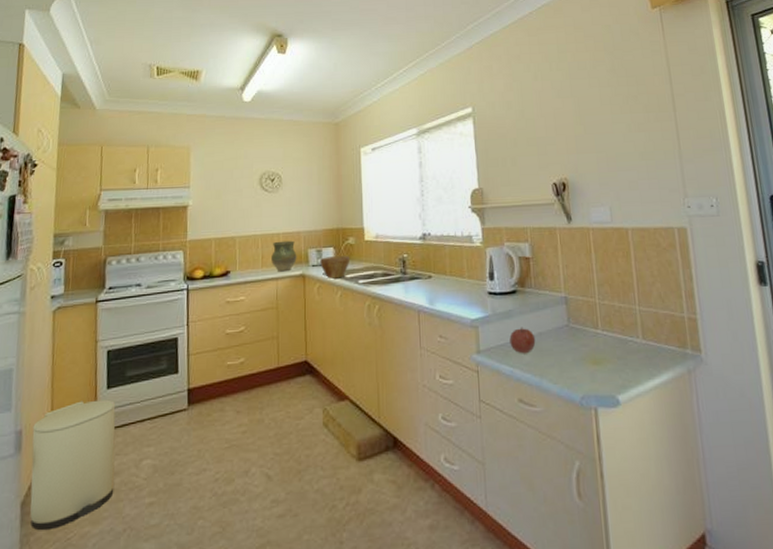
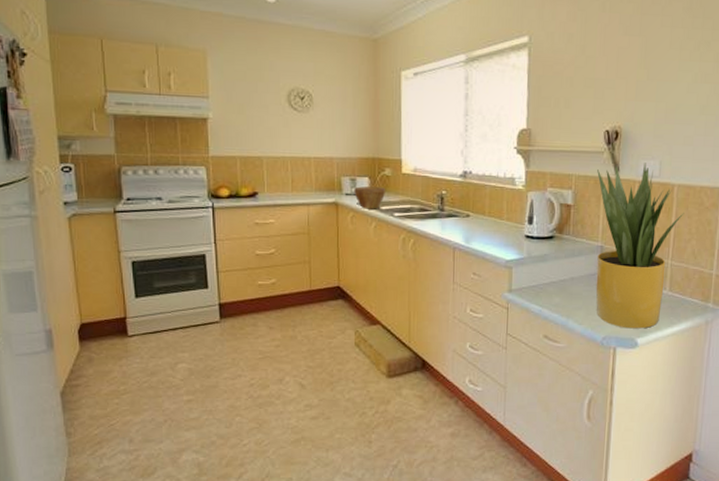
pedal bin: present [30,399,116,531] -> none [62,307,152,417]
ceramic jug: present [271,240,297,272] -> none [302,165,330,198]
fruit: present [509,327,536,354] -> none [541,271,567,296]
planter: none [550,210,643,385] -> present [595,162,684,329]

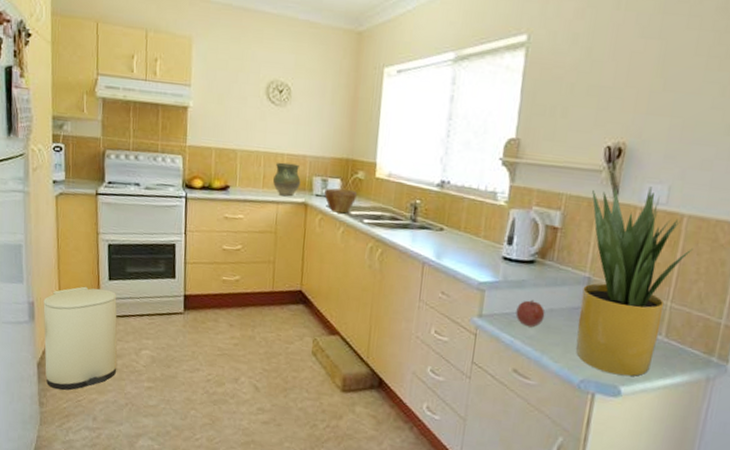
pedal bin: none [62,307,152,417] -> present [43,286,118,390]
ceramic jug: none [302,165,330,198] -> present [273,162,301,197]
fruit: none [541,271,567,296] -> present [515,299,546,328]

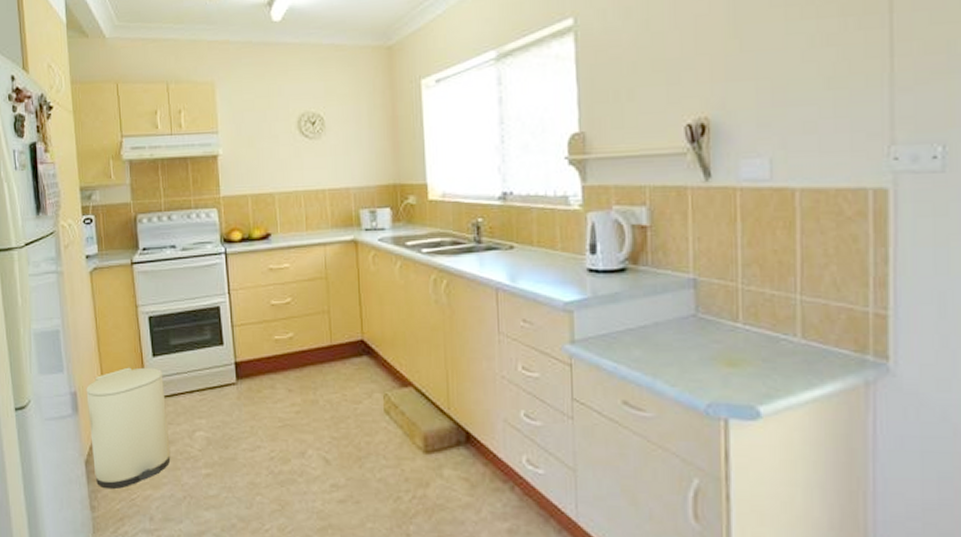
ceramic jug: present [273,162,301,197] -> none [317,198,347,236]
bowl: present [324,188,358,214] -> none [374,218,411,246]
fruit: present [515,299,546,328] -> none [614,314,650,348]
planter: present [576,186,693,377] -> none [680,162,814,393]

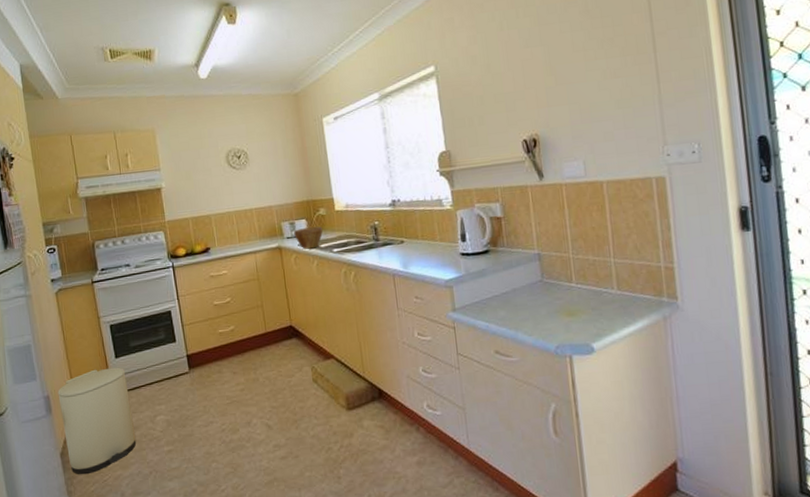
bowl: none [374,218,411,246] -> present [294,226,323,250]

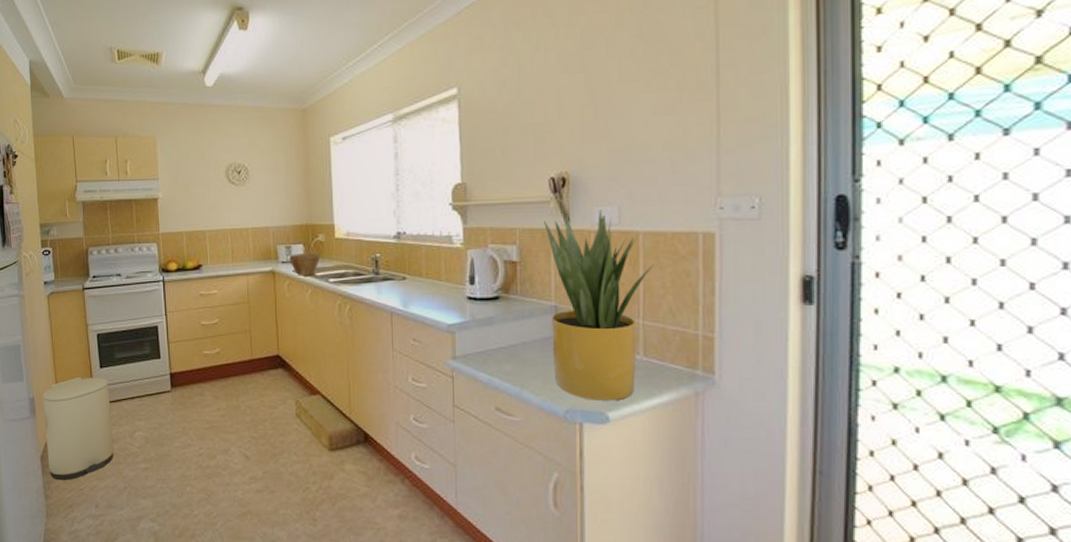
planter: none [521,164,619,335] -> present [544,209,654,401]

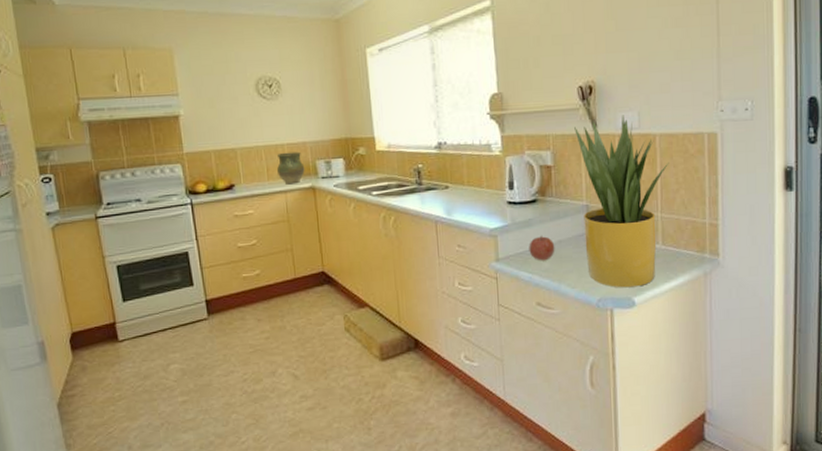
pedal bin: present [42,377,114,481] -> none [54,311,146,427]
ceramic jug: none [241,236,266,267] -> present [277,151,305,185]
bowl: present [289,253,321,276] -> none [330,167,362,191]
fruit: none [489,335,518,363] -> present [529,235,555,261]

